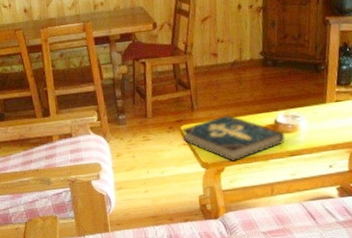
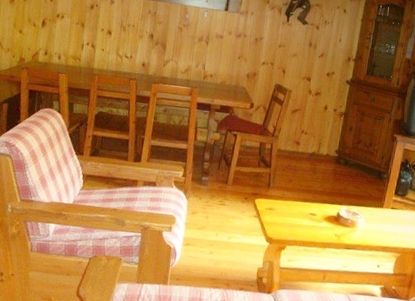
book: present [181,114,285,162] -> none [254,198,344,242]

